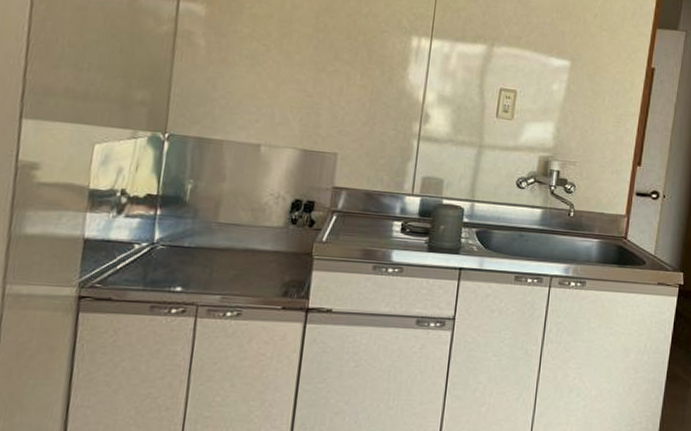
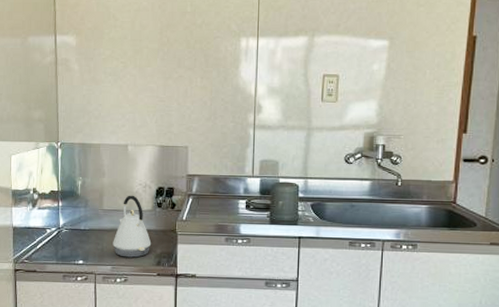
kettle: none [226,206,279,286] -> present [113,195,152,258]

